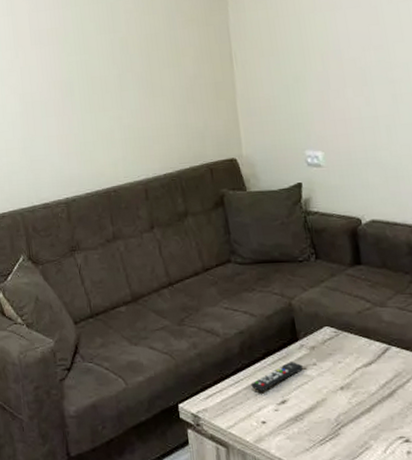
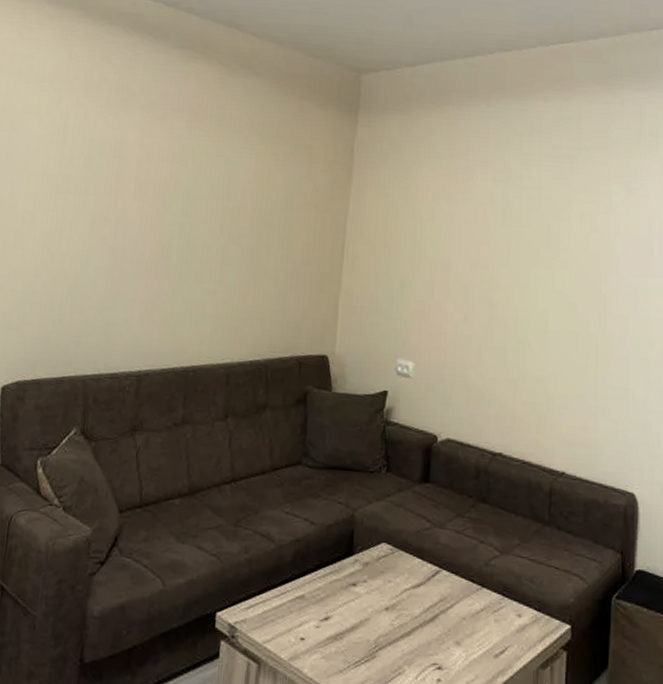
remote control: present [251,362,304,391] -> none [296,576,354,606]

